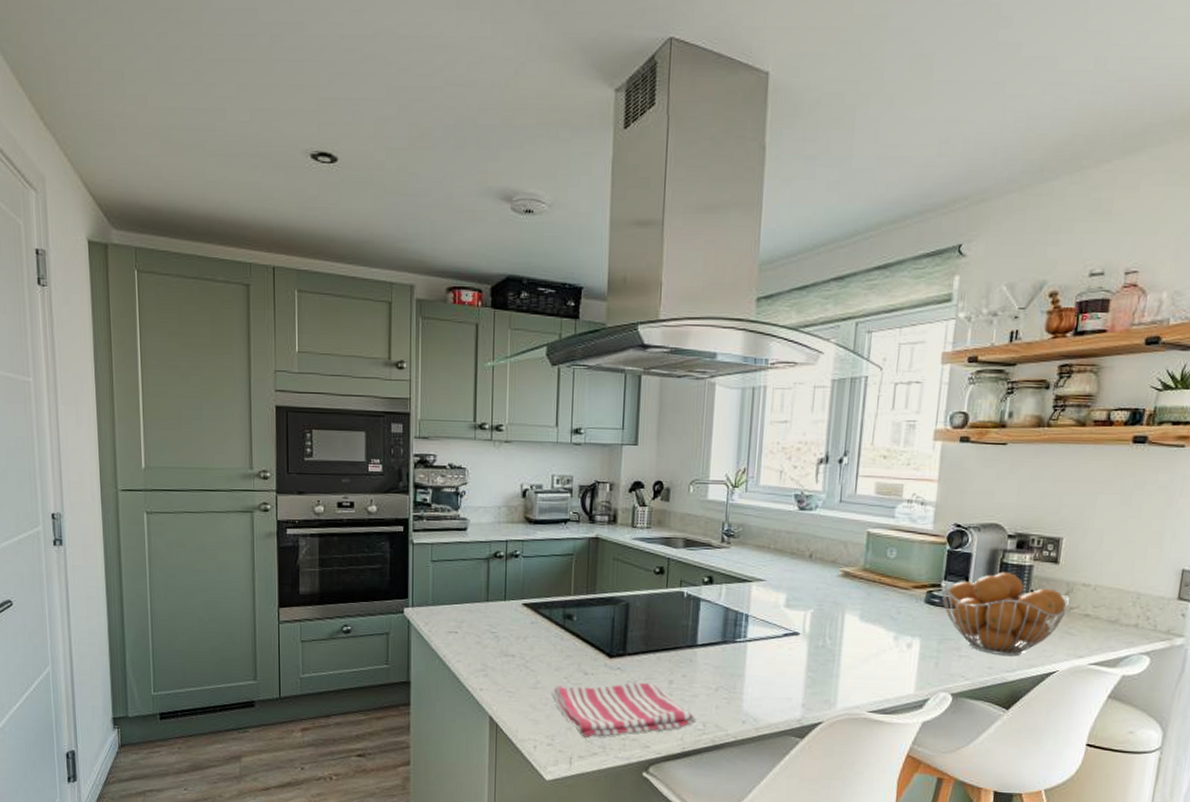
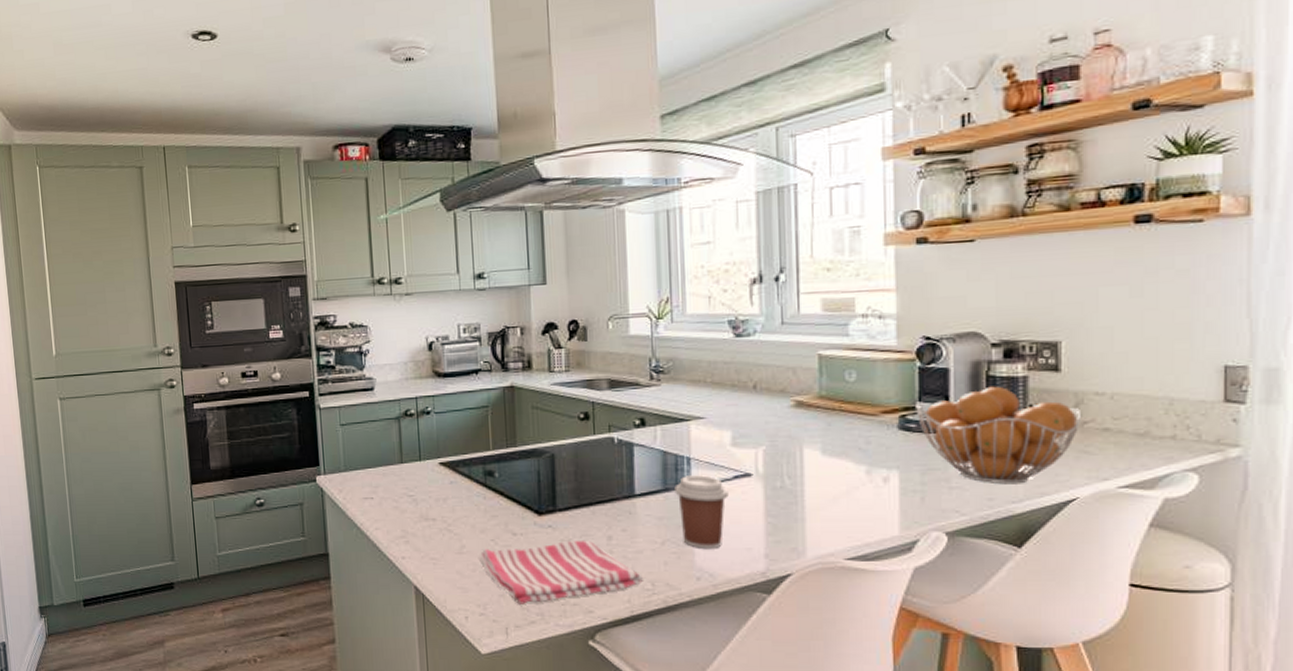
coffee cup: none [732,631,778,697] -> present [674,475,729,550]

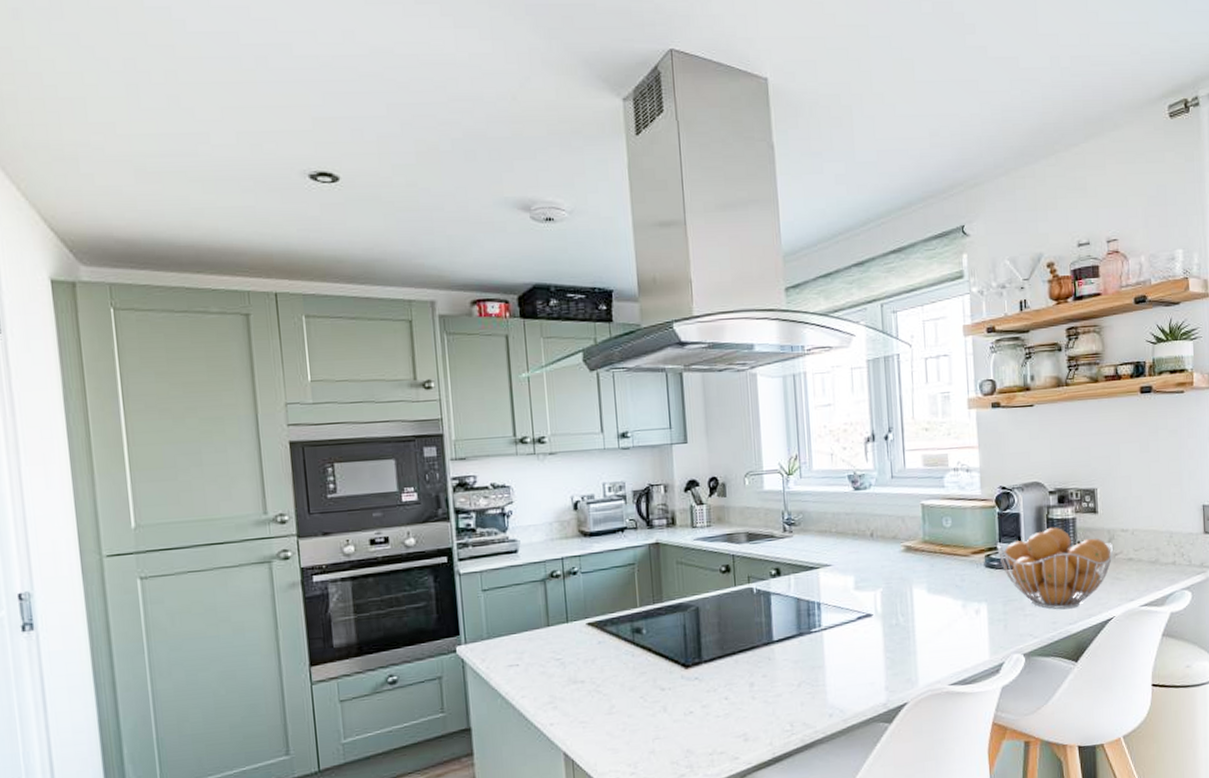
dish towel: present [479,540,643,604] -> none [629,688,783,759]
coffee cup: present [674,475,729,550] -> none [807,618,854,688]

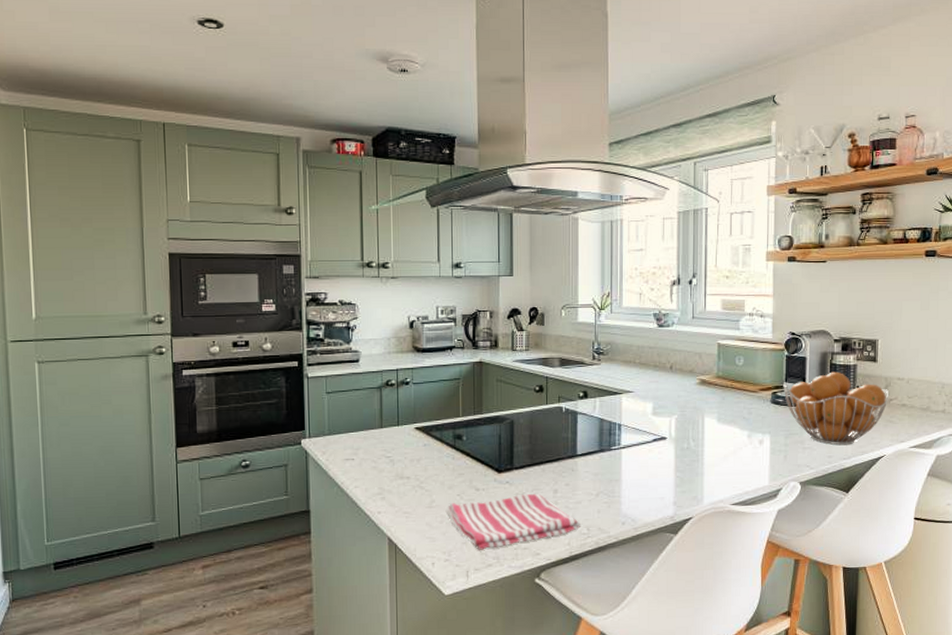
dish towel: none [629,688,783,759] -> present [446,493,580,550]

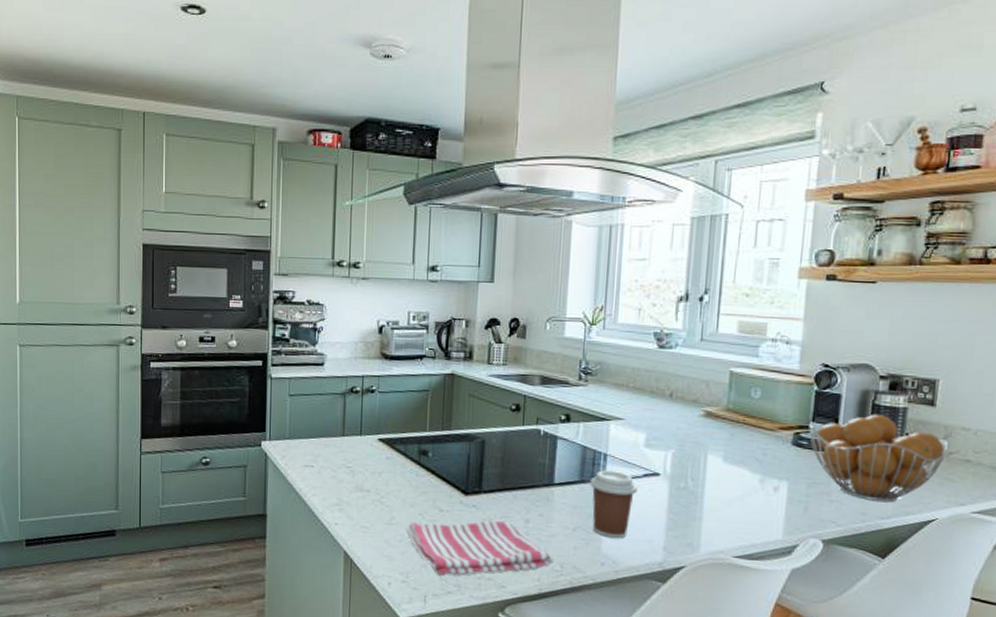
coffee cup: none [608,438,649,499] -> present [590,470,638,539]

